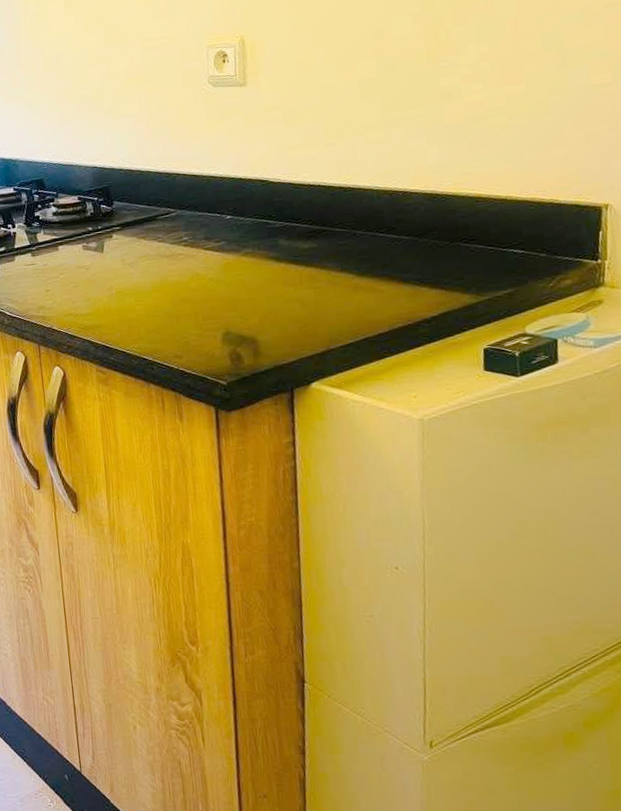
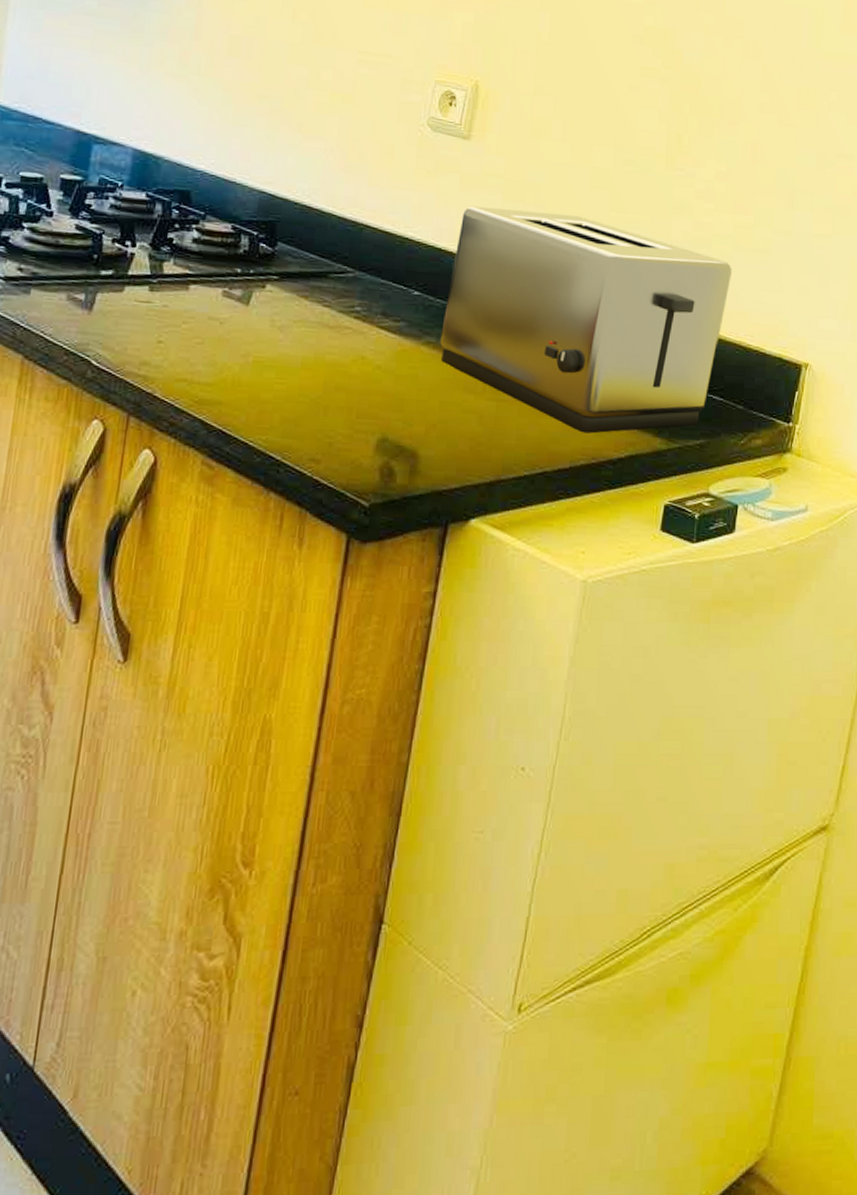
toaster: none [253,124,513,302] -> present [440,206,732,434]

